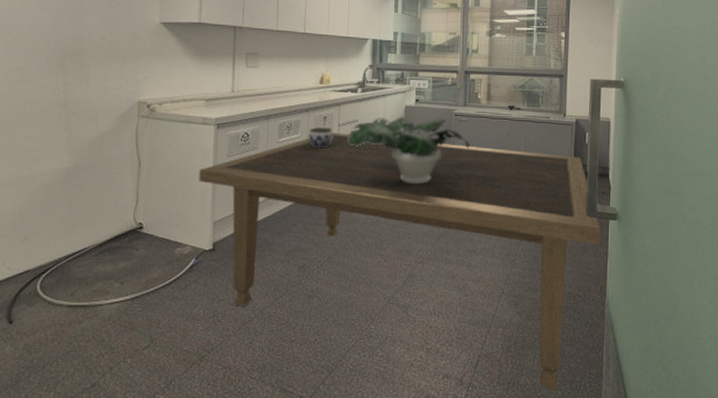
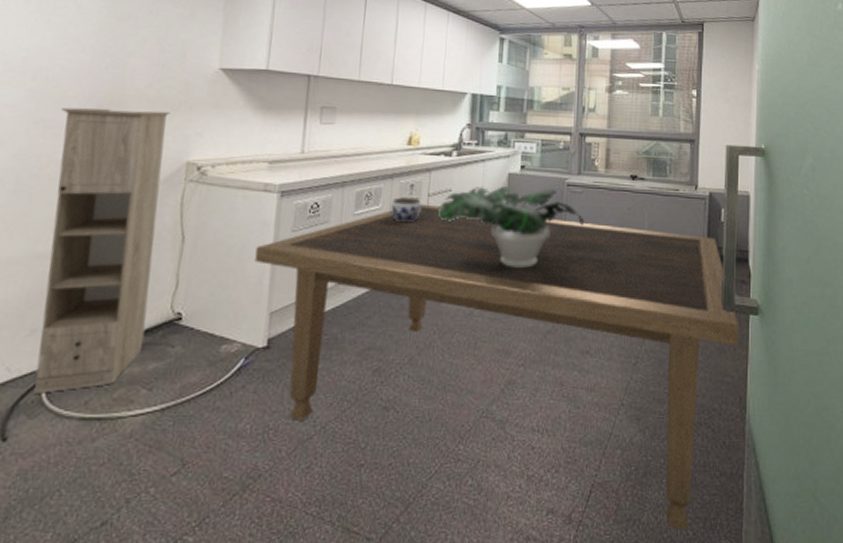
storage cabinet: none [31,57,122,287] -> present [34,107,170,394]

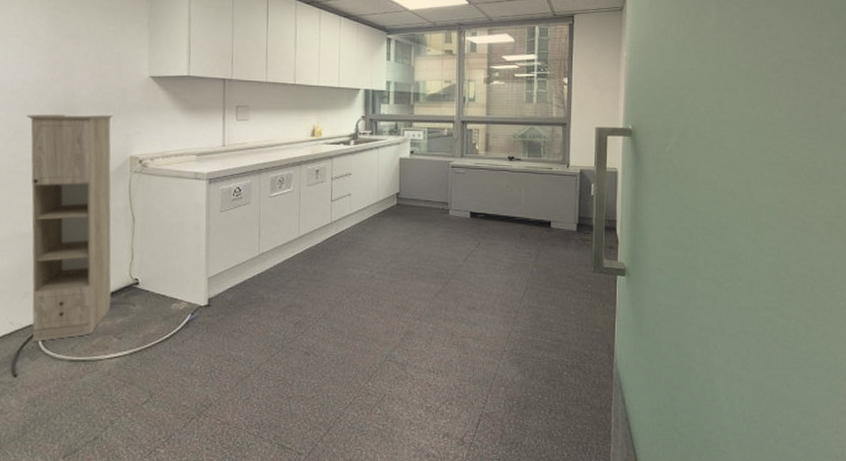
dining table: present [255,204,740,531] -> none [192,186,608,452]
jar: present [390,197,421,223] -> none [300,181,326,203]
potted plant: present [437,185,585,268] -> none [340,169,468,238]

